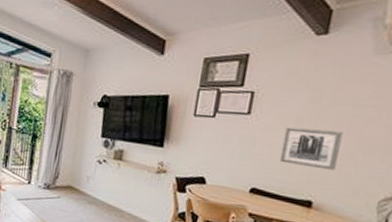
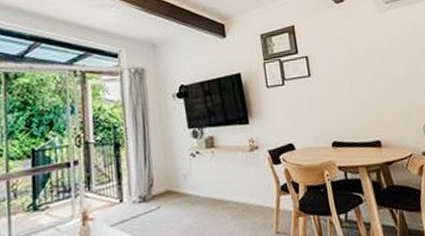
wall art: present [279,127,343,171] -> none [340,75,386,113]

